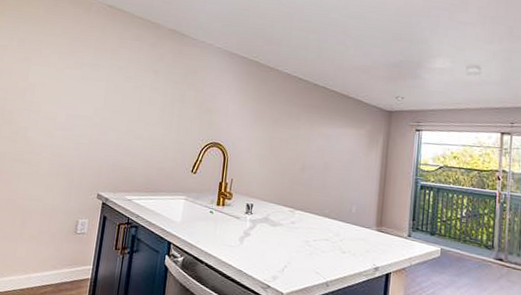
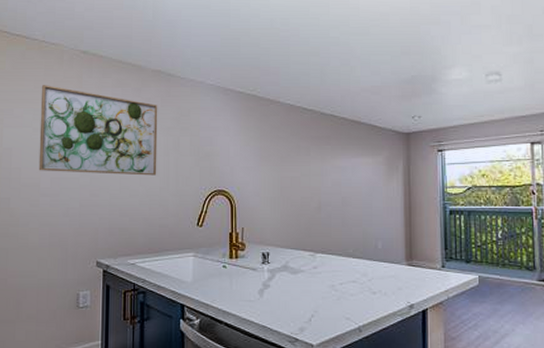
wall art: none [57,31,170,123] -> present [38,85,158,176]

